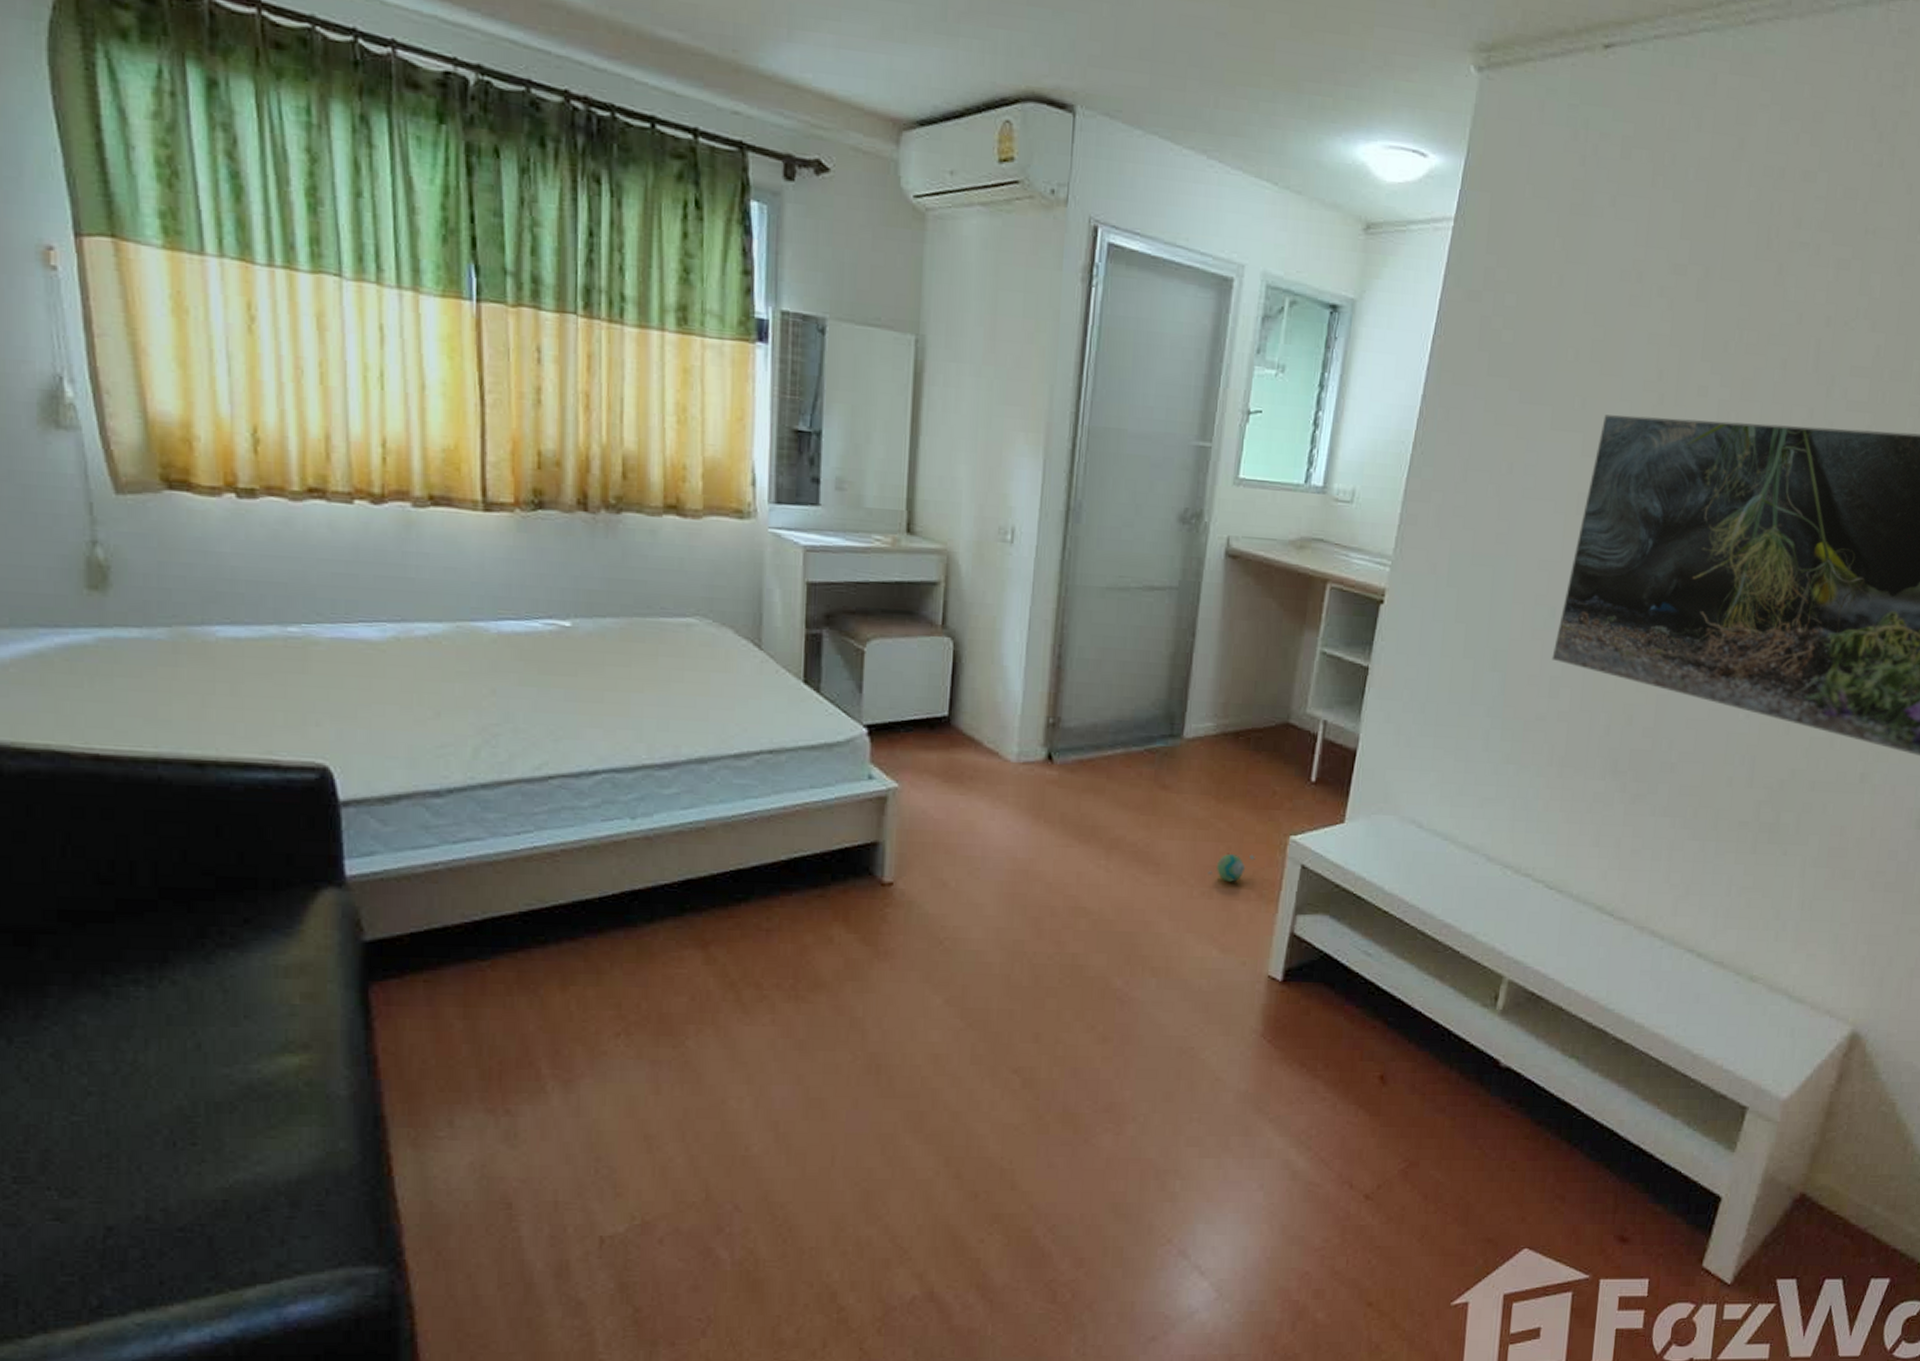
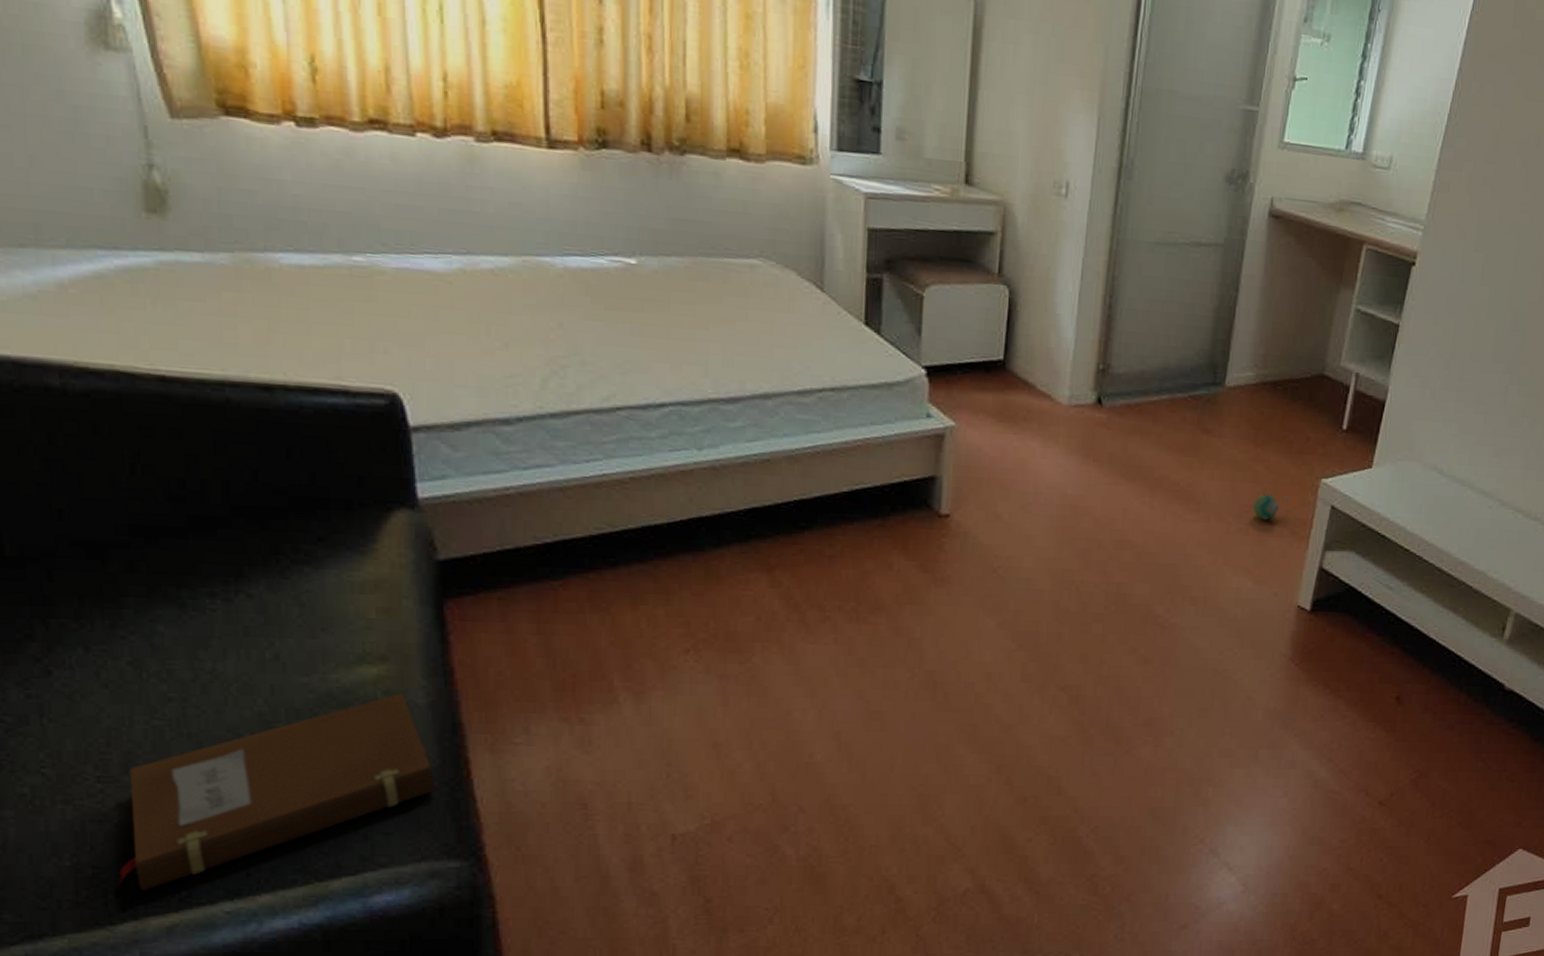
notebook: none [30,1083,356,1302] -> present [118,692,436,892]

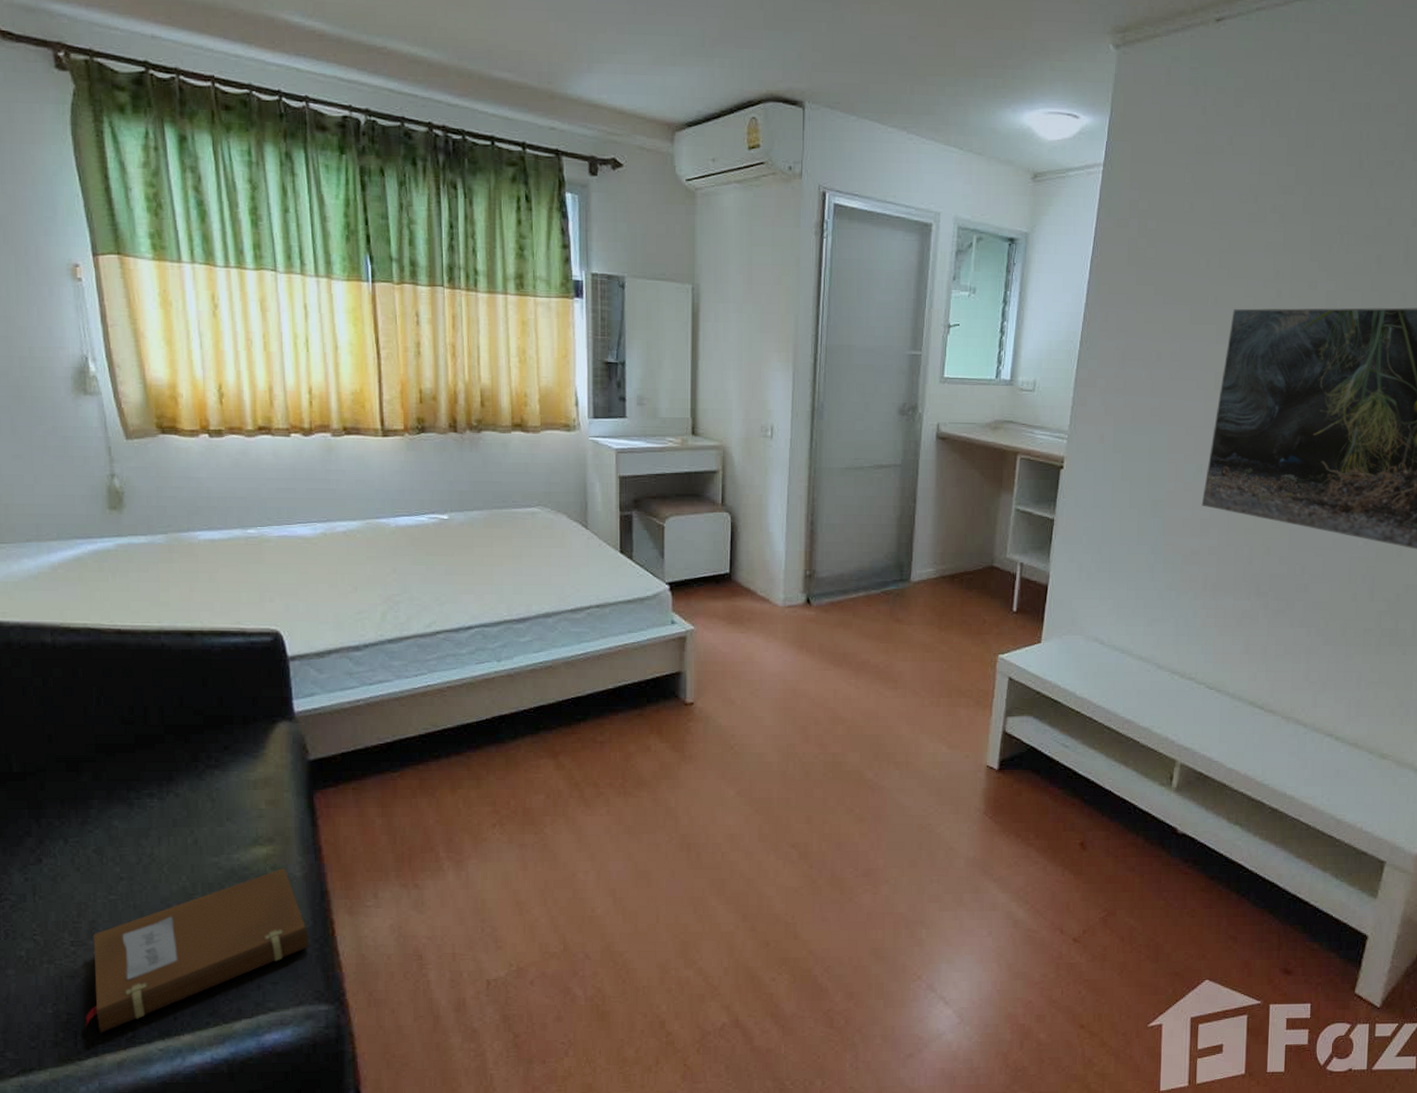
ball: present [1245,493,1289,520] -> none [935,670,972,693]

